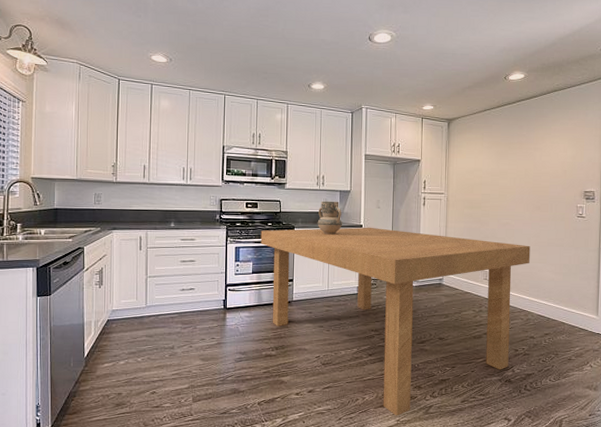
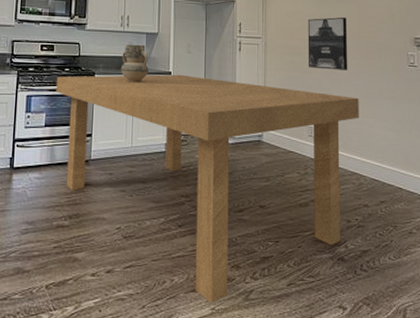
wall art: none [485,173,523,221] -> present [308,17,348,70]

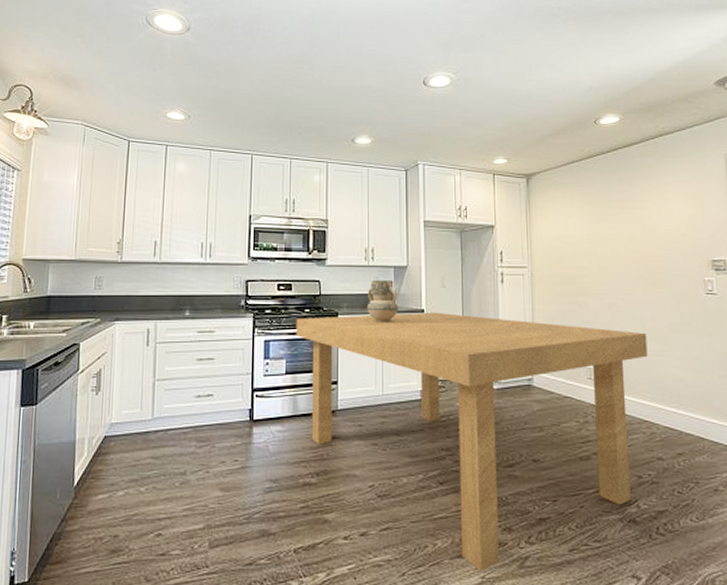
wall art: present [308,17,348,70] -> none [581,239,632,301]

